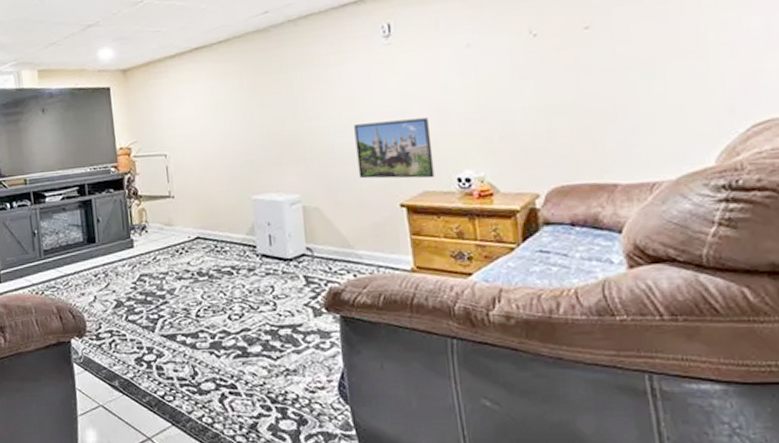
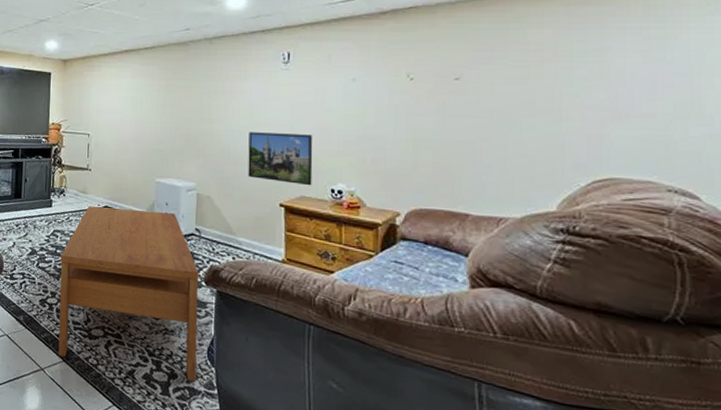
coffee table: none [152,234,329,424] -> present [58,206,199,381]

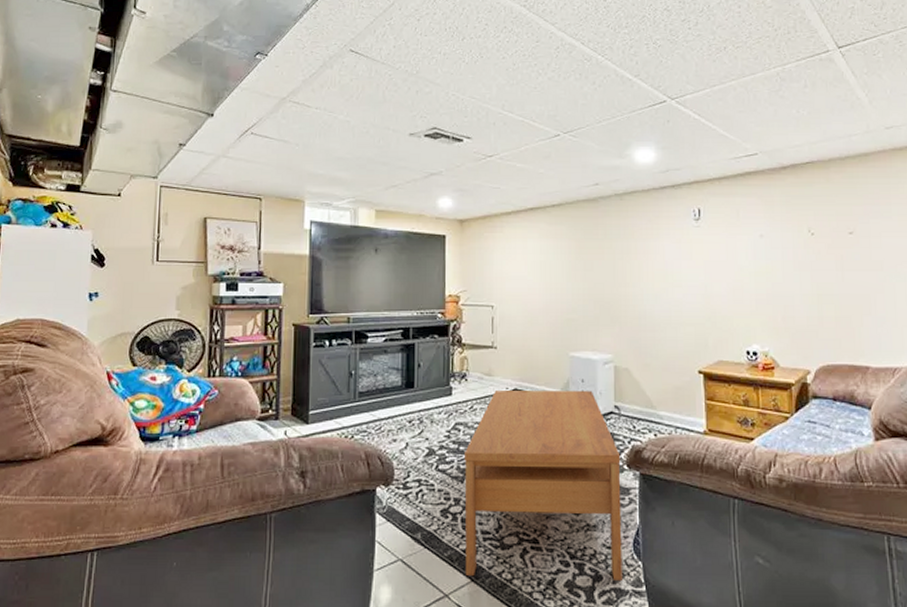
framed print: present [248,132,313,186] -> none [664,295,729,349]

